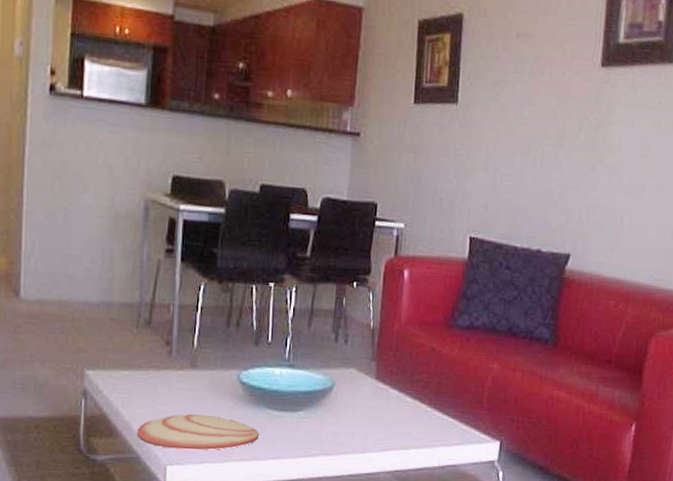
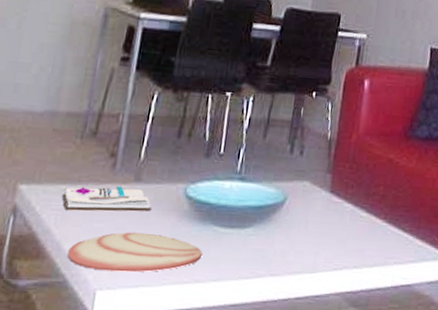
book: none [126,371,209,396] -> present [62,185,152,212]

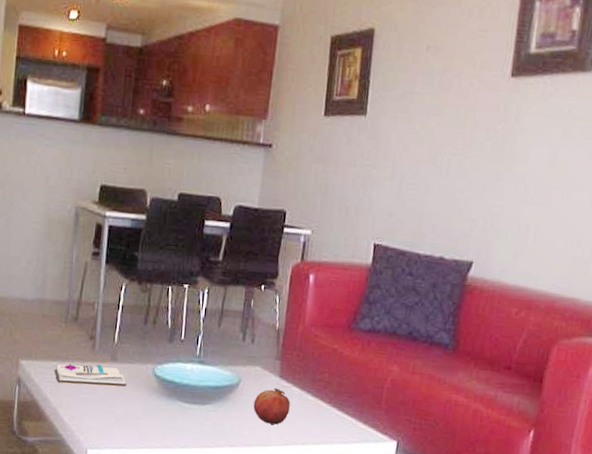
plate: present [67,232,203,273] -> none [62,403,171,437]
fruit: none [300,204,342,247] -> present [253,388,290,425]

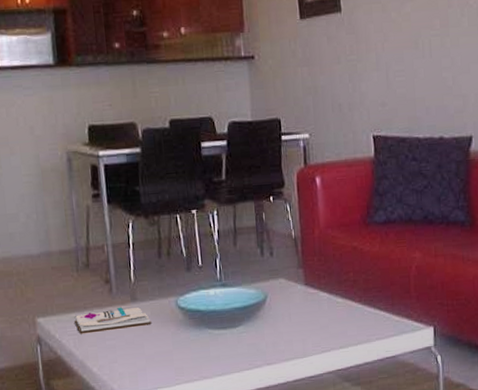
fruit: present [253,388,290,425] -> none [284,296,321,334]

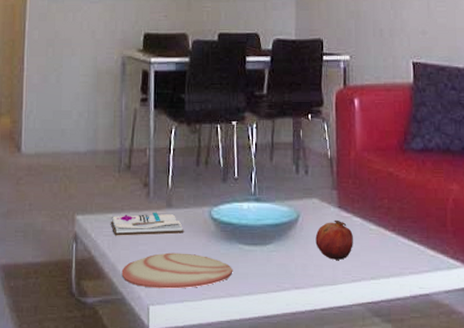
plate: none [91,343,205,380] -> present [121,252,233,289]
fruit: none [284,296,321,334] -> present [315,219,353,260]

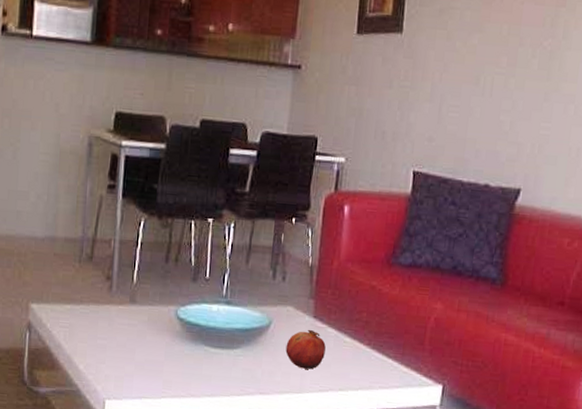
book: present [111,212,184,236] -> none [68,306,147,331]
plate: present [121,252,233,289] -> none [77,349,197,386]

